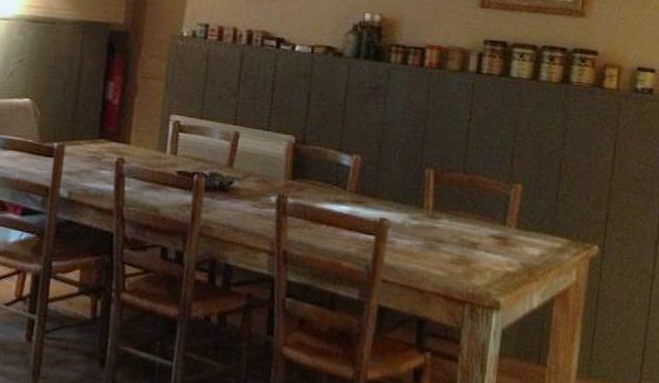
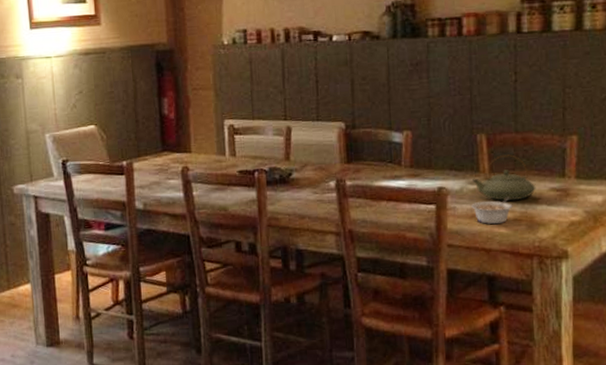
legume: none [410,237,452,265] -> present [470,197,513,225]
teapot: none [414,194,477,243] -> present [471,154,536,201]

